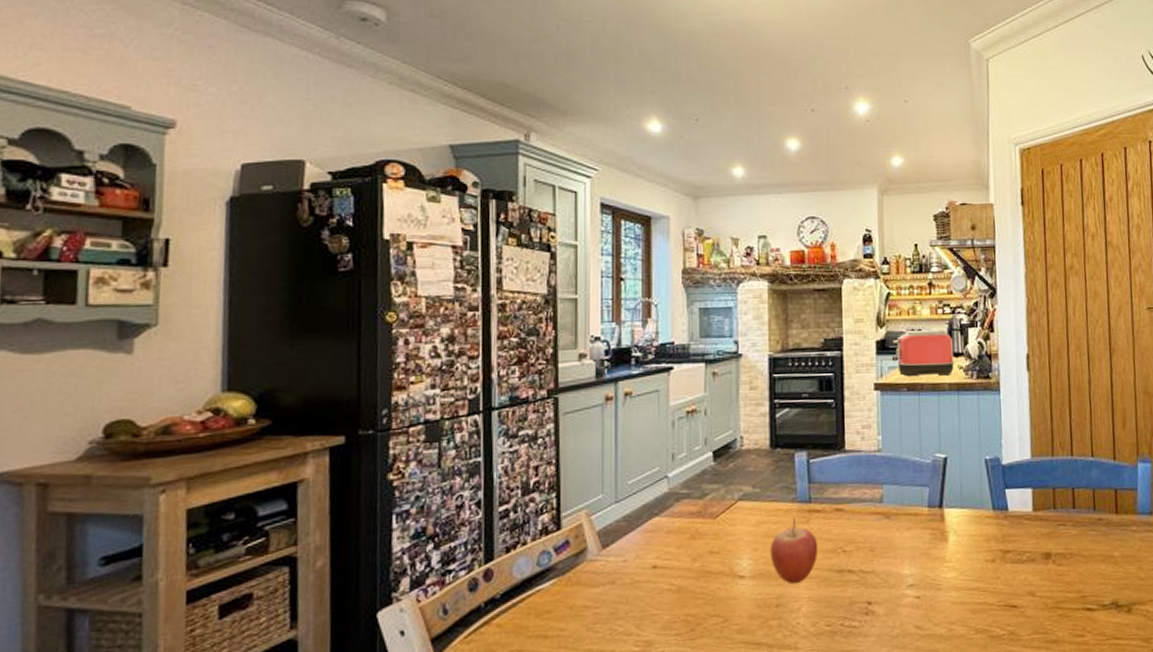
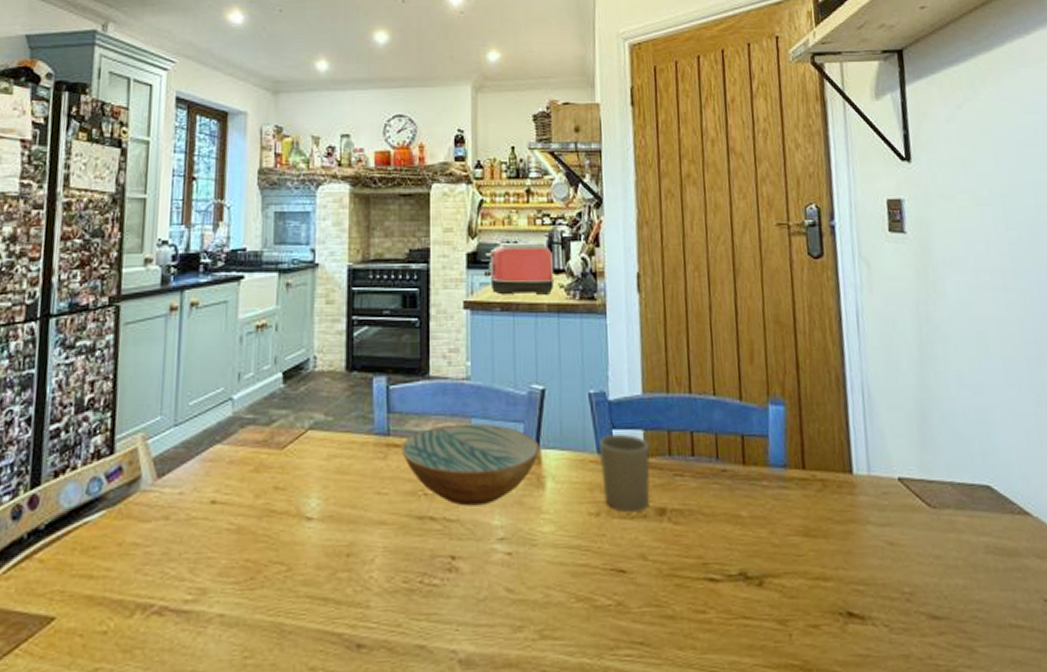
fruit: present [770,517,819,585] -> none [341,452,396,531]
bowl: none [822,489,943,560] -> present [402,423,540,506]
mug: none [994,492,1038,557] -> present [598,433,651,513]

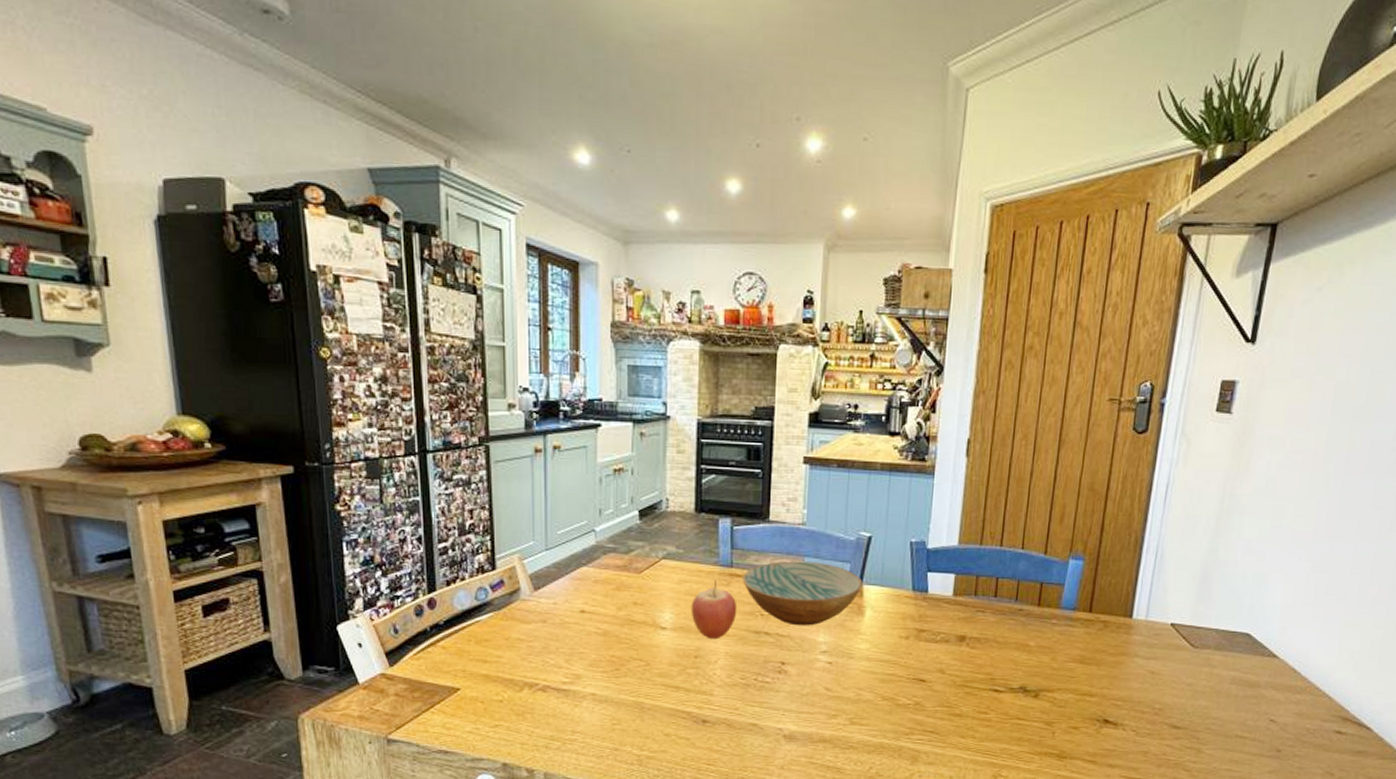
fruit: none [341,452,396,531] -> present [691,579,737,640]
toaster: present [483,242,555,295] -> none [824,404,891,455]
mug: present [598,433,651,513] -> none [914,576,959,638]

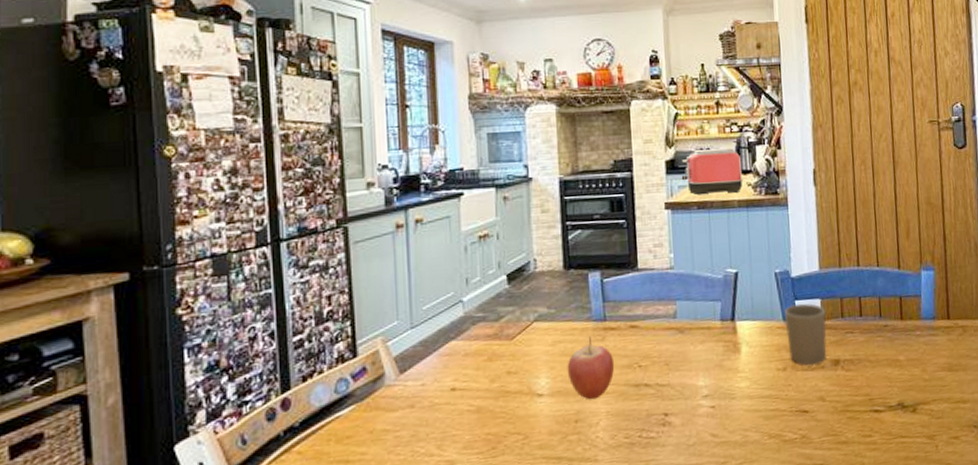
bowl: present [743,561,863,626] -> none [617,304,736,373]
toaster: none [824,404,891,455] -> present [681,148,743,196]
mug: none [914,576,959,638] -> present [784,303,827,365]

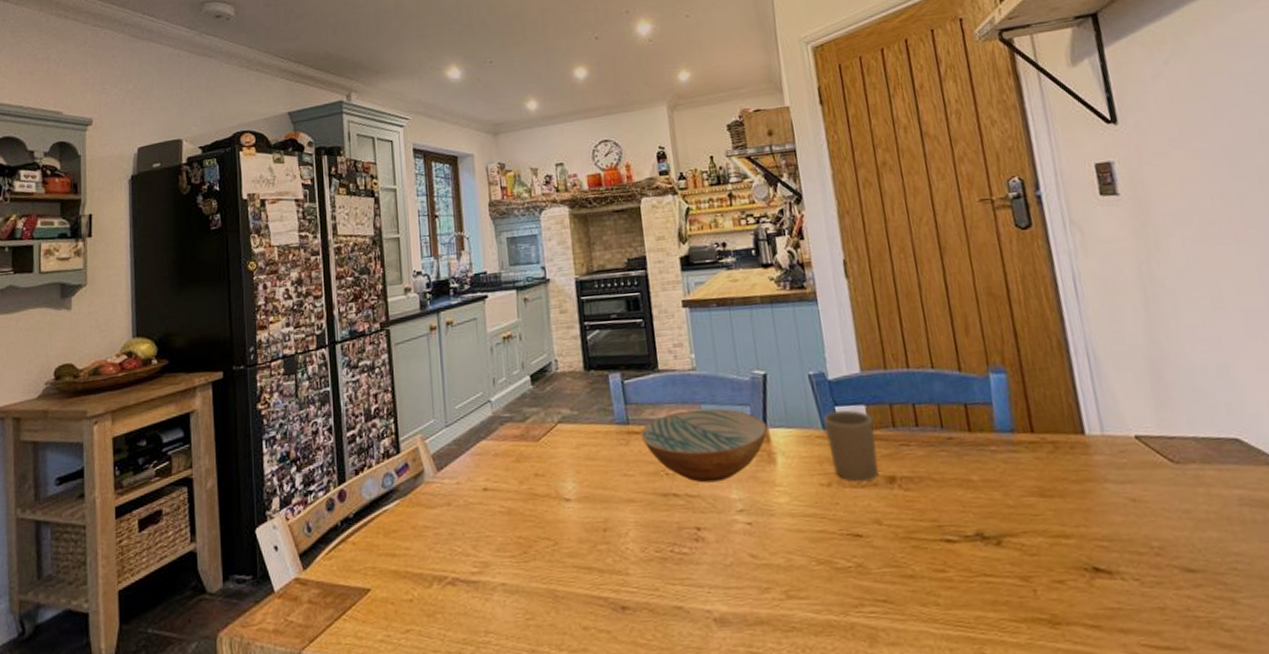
fruit: present [567,335,615,400] -> none [592,439,641,508]
bowl: none [617,304,736,373] -> present [641,408,768,483]
toaster: present [681,148,743,196] -> none [696,241,765,292]

